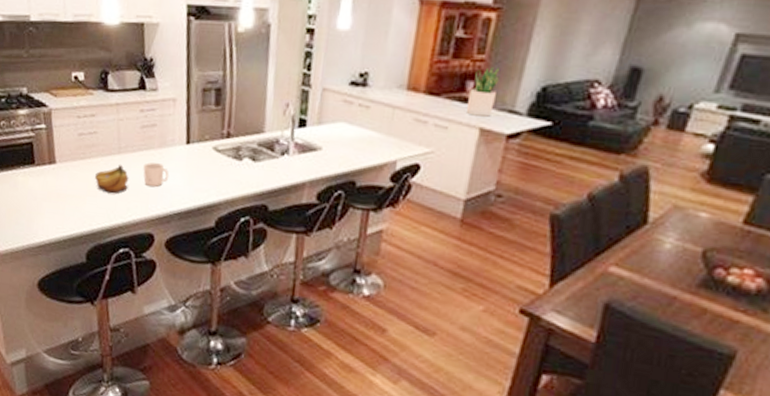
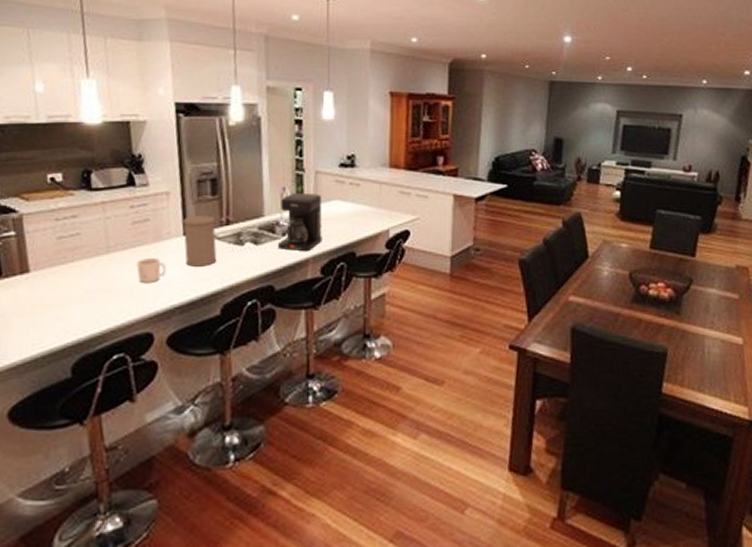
fruit: present [95,164,129,194] -> none [80,263,121,297]
canister: none [186,125,217,177] -> present [183,215,217,267]
coffee maker: none [275,110,326,175] -> present [277,192,322,252]
planter: present [467,67,500,117] -> none [441,144,462,185]

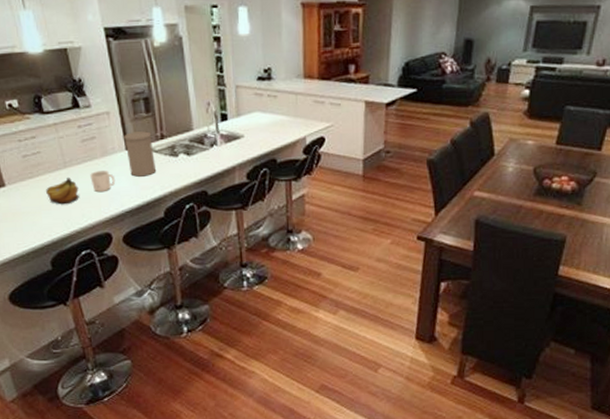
fruit: none [80,263,121,297] -> present [46,176,79,205]
coffee maker: present [277,192,322,252] -> none [207,106,246,160]

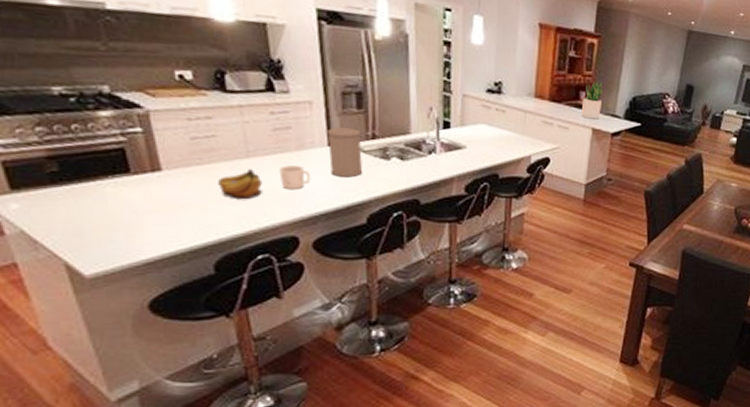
planter: none [352,52,373,92] -> present [582,81,603,120]

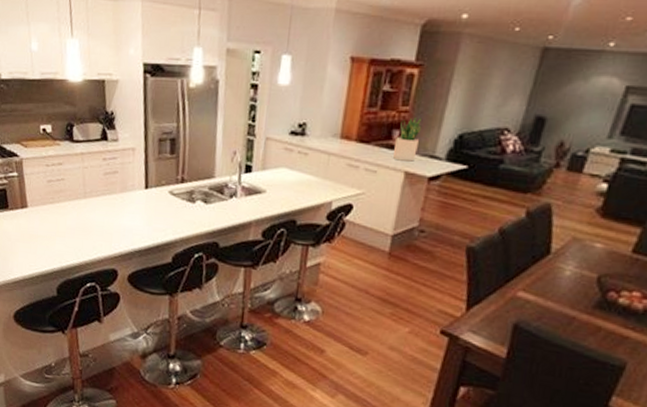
fruit: present [218,168,262,200] -> none [63,207,94,234]
mug: present [279,165,311,190] -> none [106,206,130,228]
canister: present [327,127,363,178] -> none [145,171,173,218]

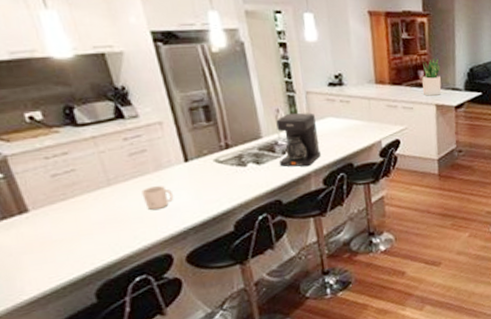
mug: none [106,206,130,228] -> present [141,186,174,211]
coffee maker: none [224,157,269,215] -> present [276,112,321,167]

